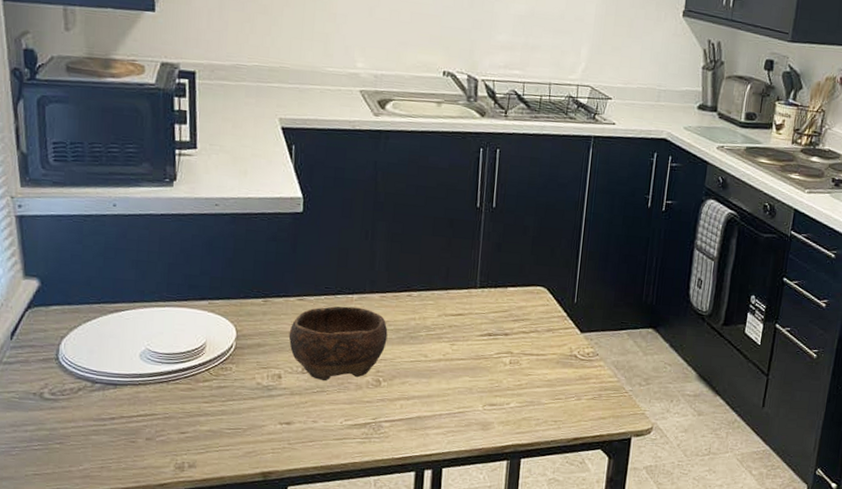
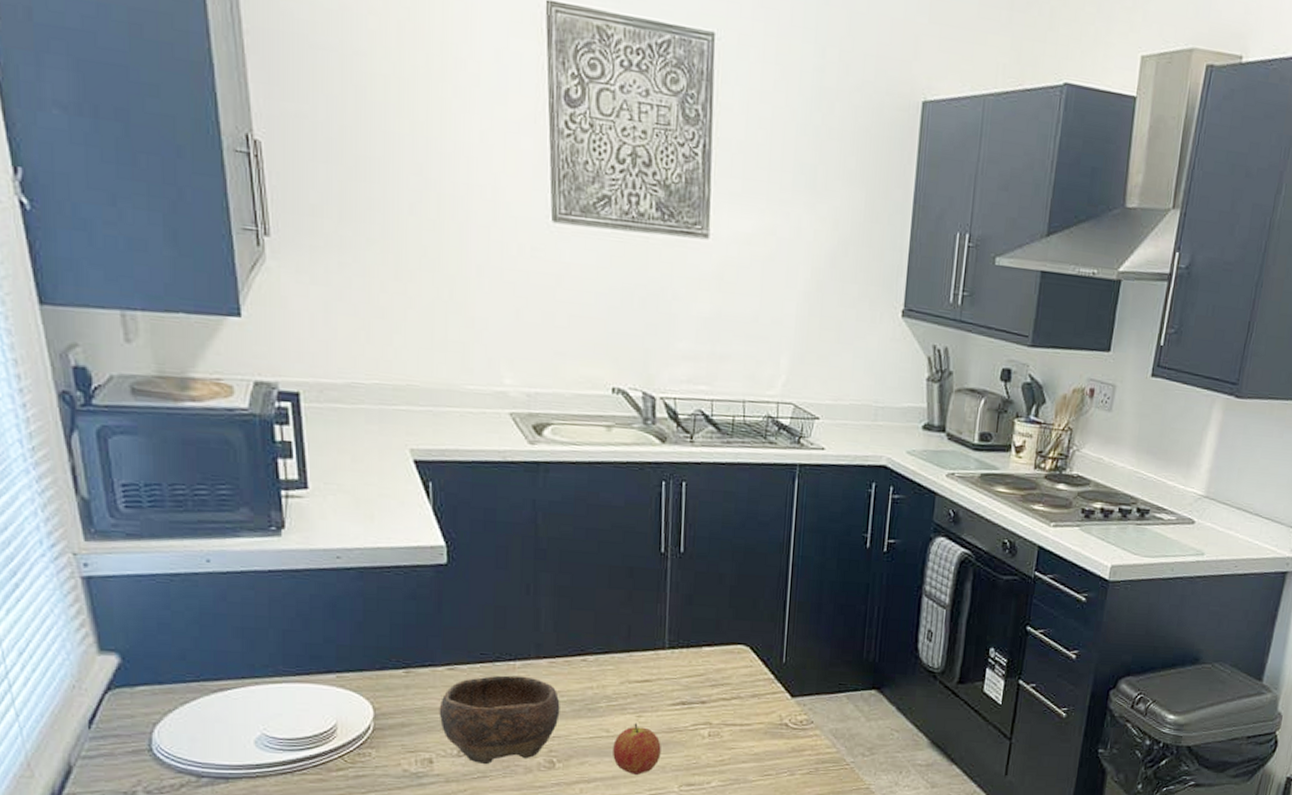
fruit: none [429,350,470,394] -> present [613,723,661,775]

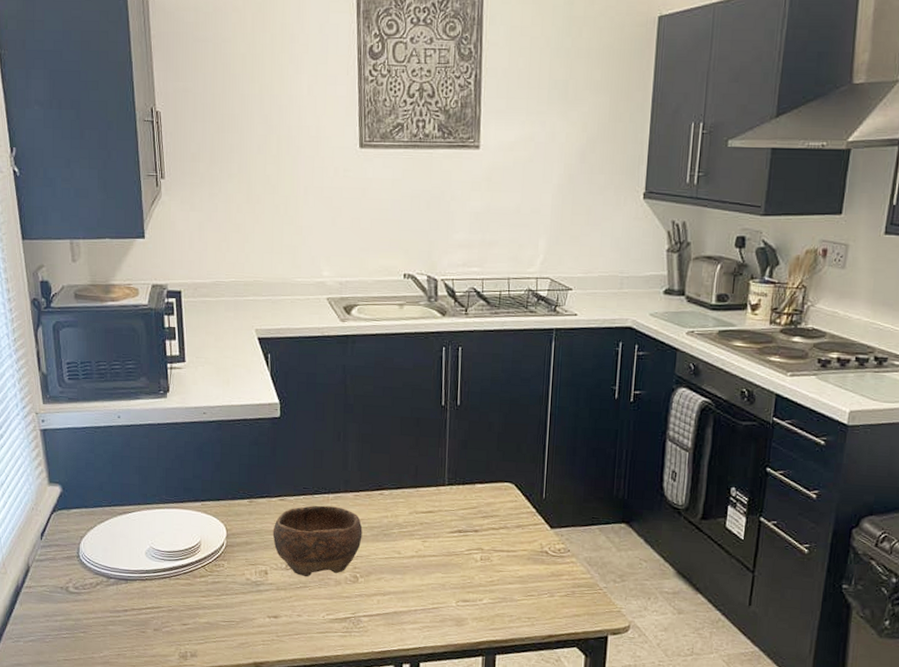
fruit: present [613,723,661,775] -> none [403,547,442,590]

